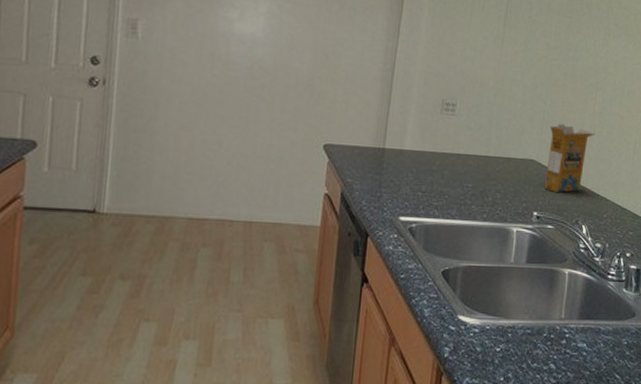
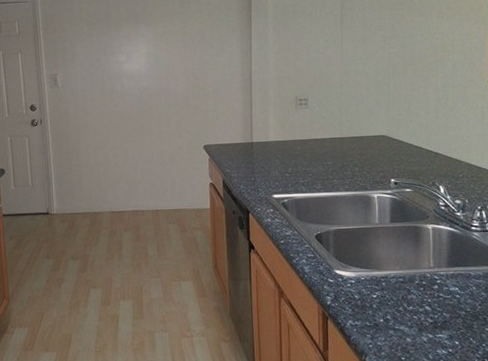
cereal box: present [544,123,596,192] -> none [395,101,442,160]

